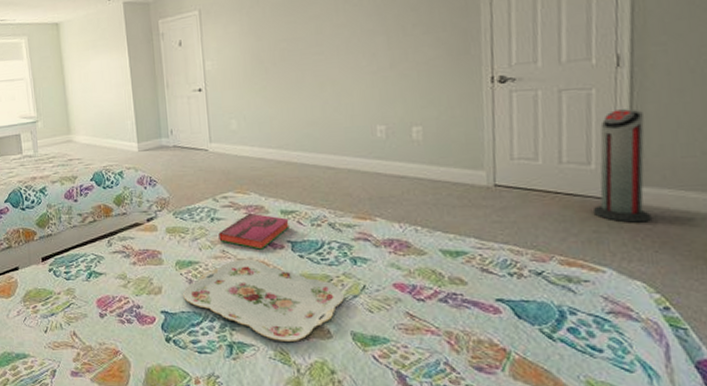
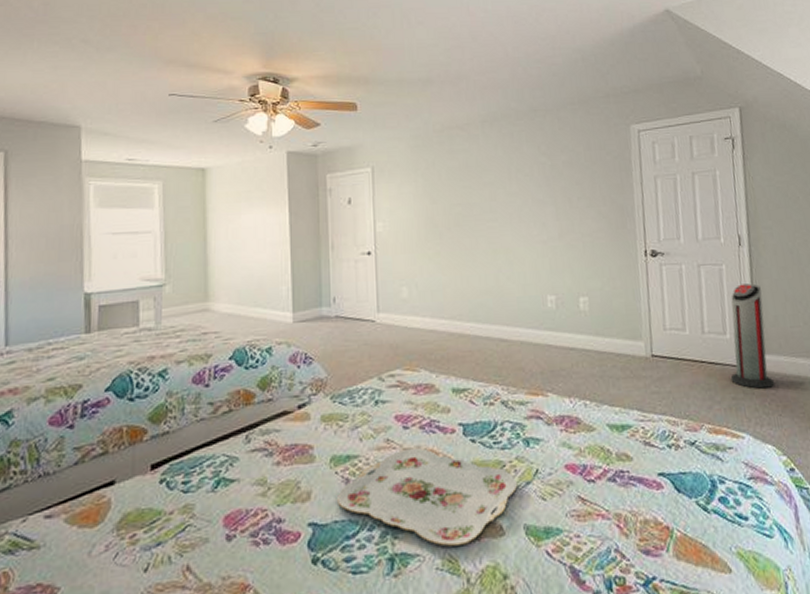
hardback book: present [218,212,290,250] -> none [383,392,461,436]

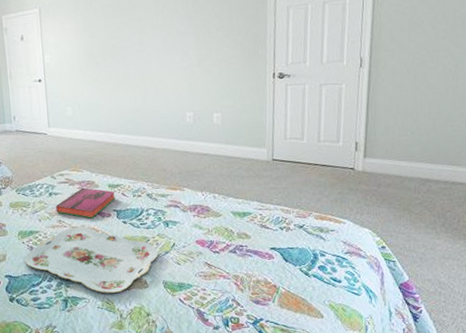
hardback book: none [383,392,461,436] -> present [56,187,115,218]
air purifier: present [730,283,774,389] -> none [339,99,377,186]

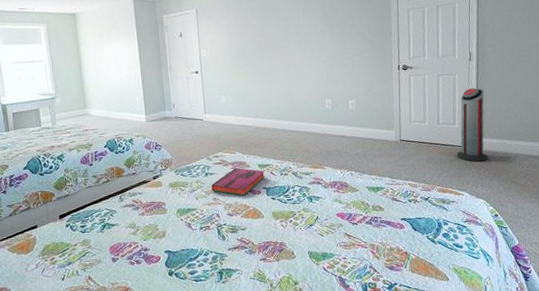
serving tray: present [24,226,158,293] -> none [182,203,303,265]
air purifier: none [339,99,377,186] -> present [456,88,488,162]

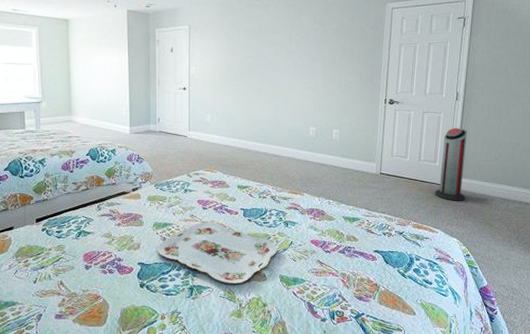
serving tray: none [182,203,303,265] -> present [156,221,277,284]
hardback book: present [211,167,265,196] -> none [189,186,243,215]

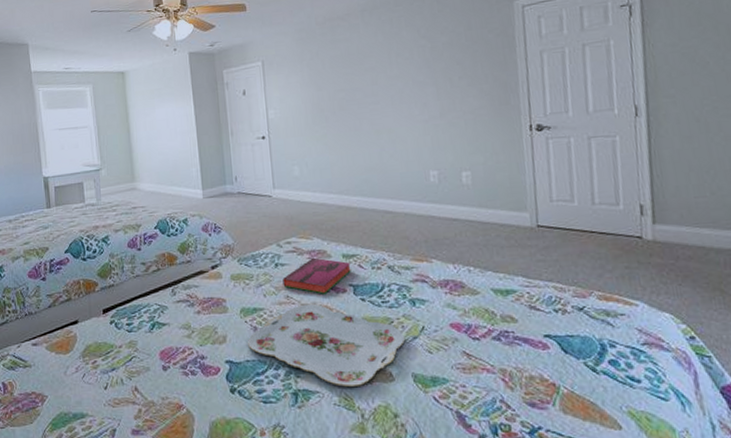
hardback book: none [189,186,243,215] -> present [282,257,351,294]
air purifier: present [434,128,467,201] -> none [623,154,673,259]

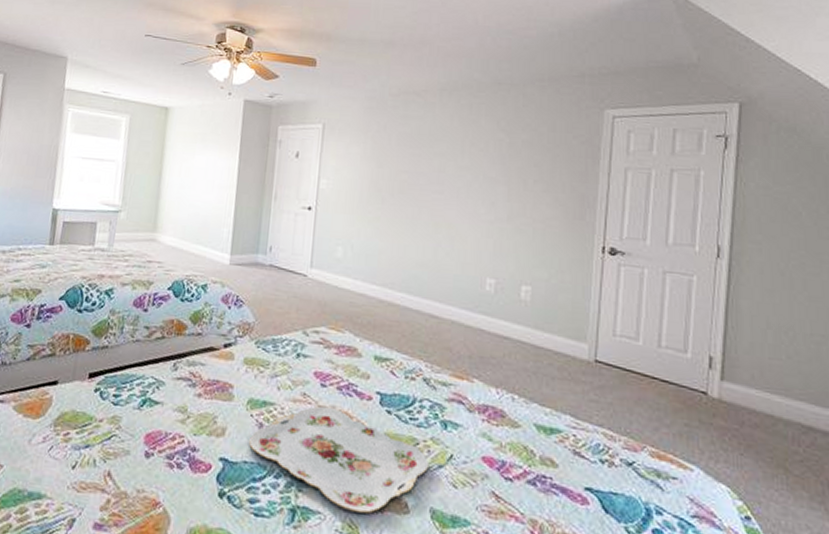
hardback book: present [282,257,351,294] -> none [302,353,382,398]

